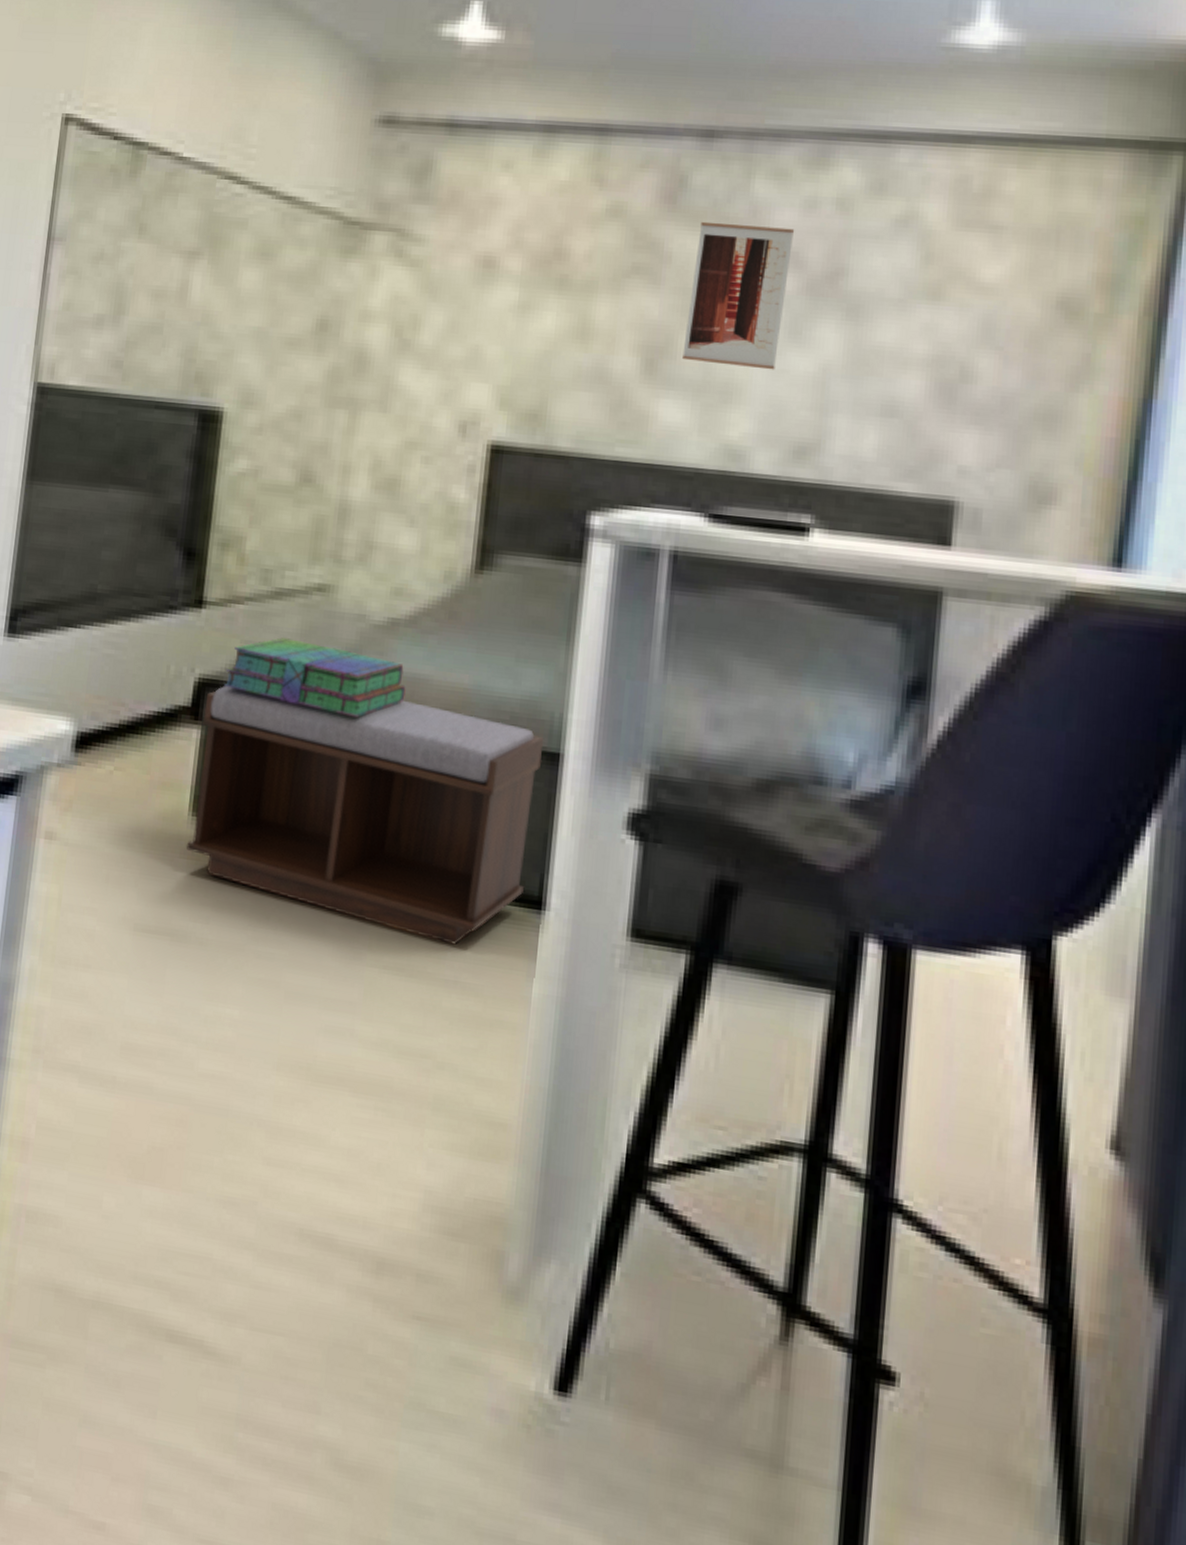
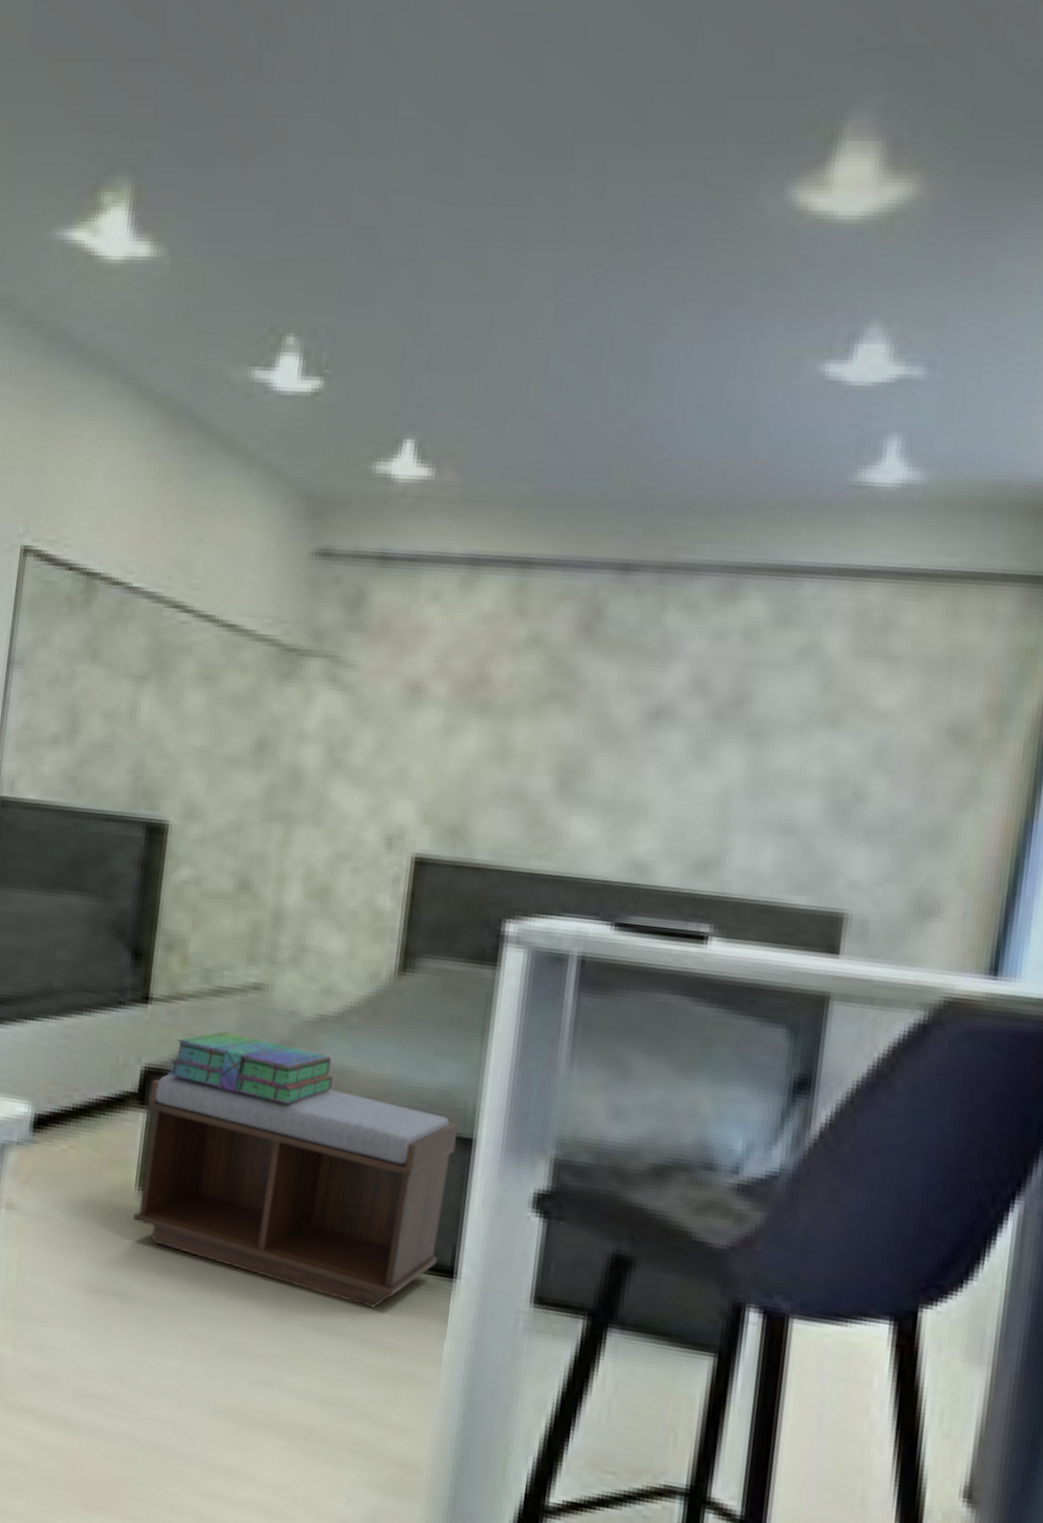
wall art: present [682,221,795,370] -> none [594,650,703,790]

